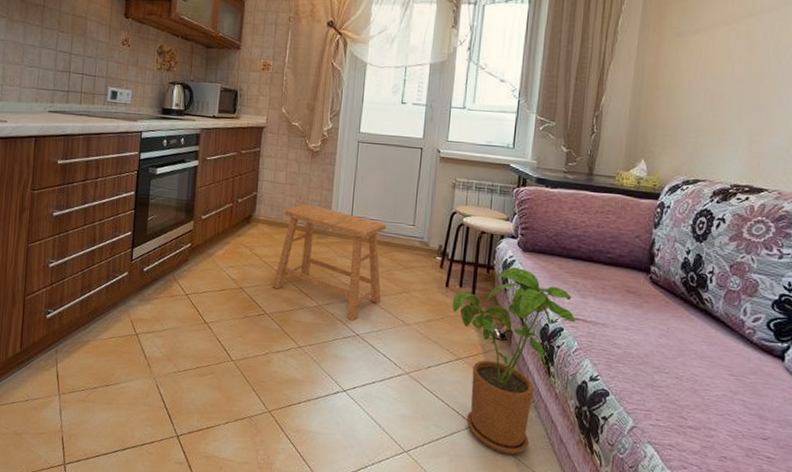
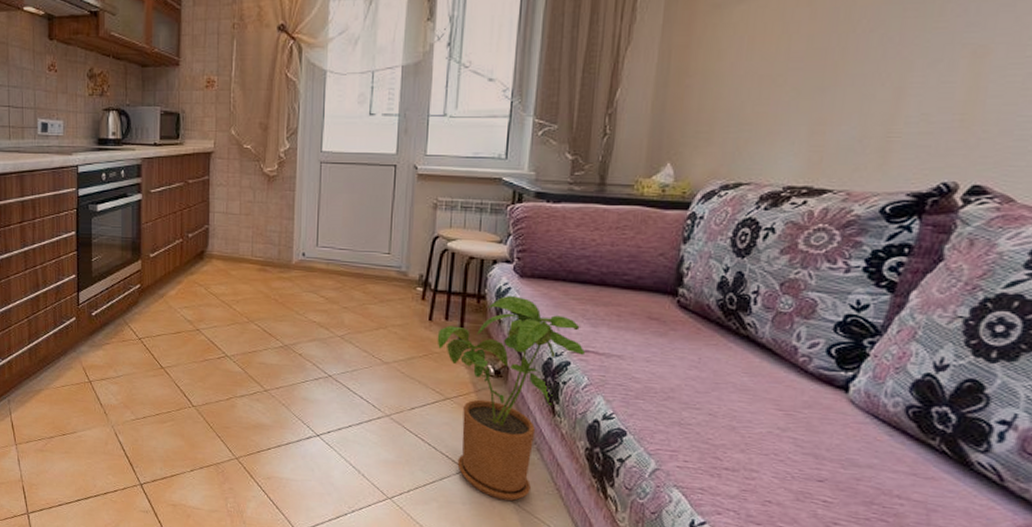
stool: present [273,204,387,322] -> none [233,235,358,362]

